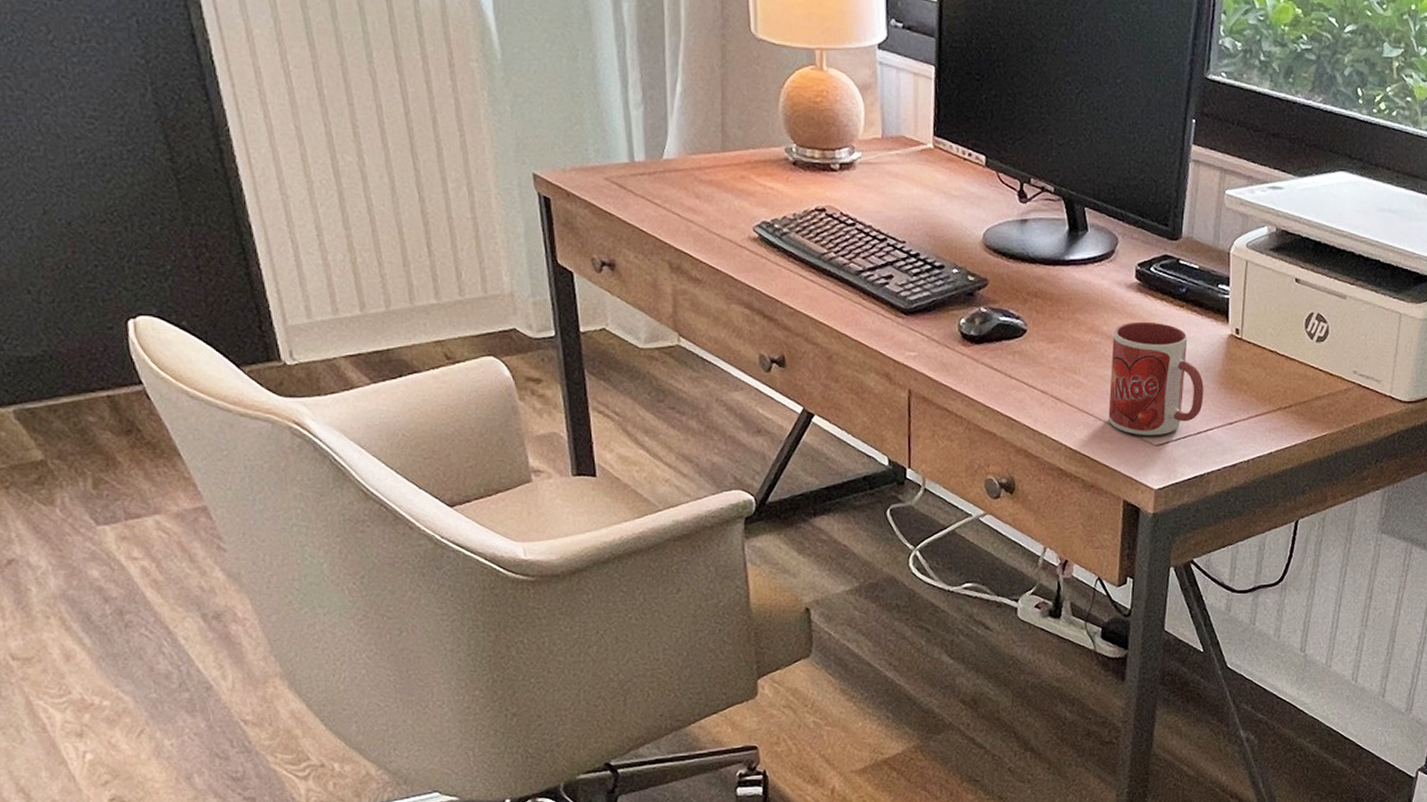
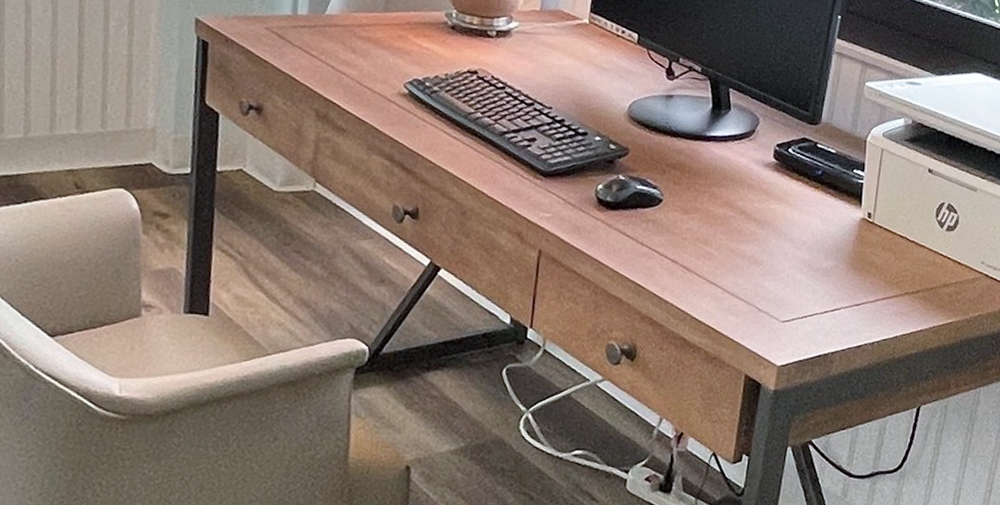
mug: present [1108,321,1204,436] -> none [736,199,834,312]

